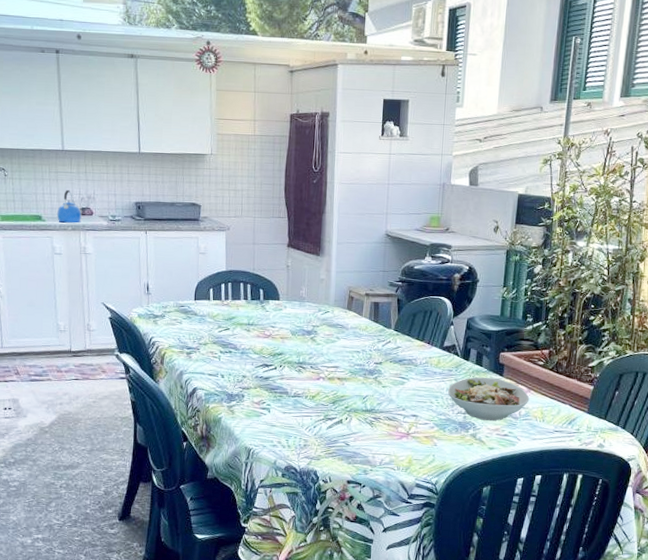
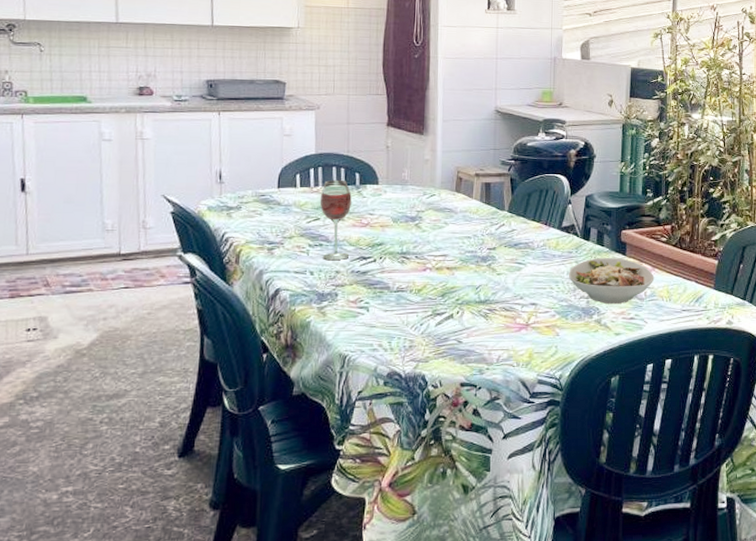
kettle: present [57,189,82,223] -> none [107,66,139,105]
wineglass: none [229,294,256,367] -> present [319,179,352,261]

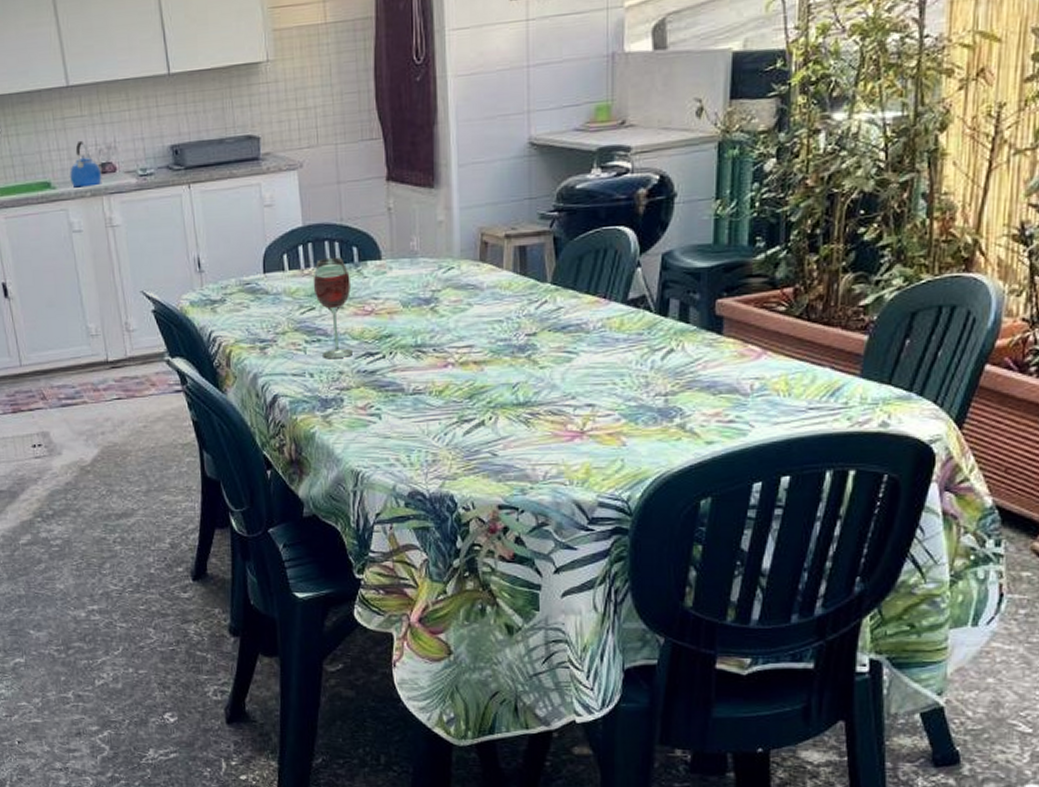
kettle: none [107,66,139,105] -> present [70,140,102,188]
salad: present [568,258,655,304] -> none [637,339,766,402]

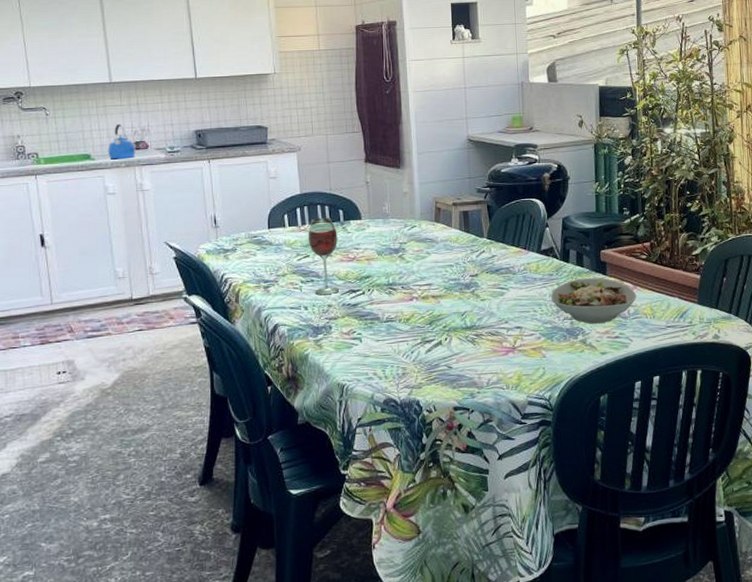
salad: none [637,339,766,402] -> present [550,278,637,324]

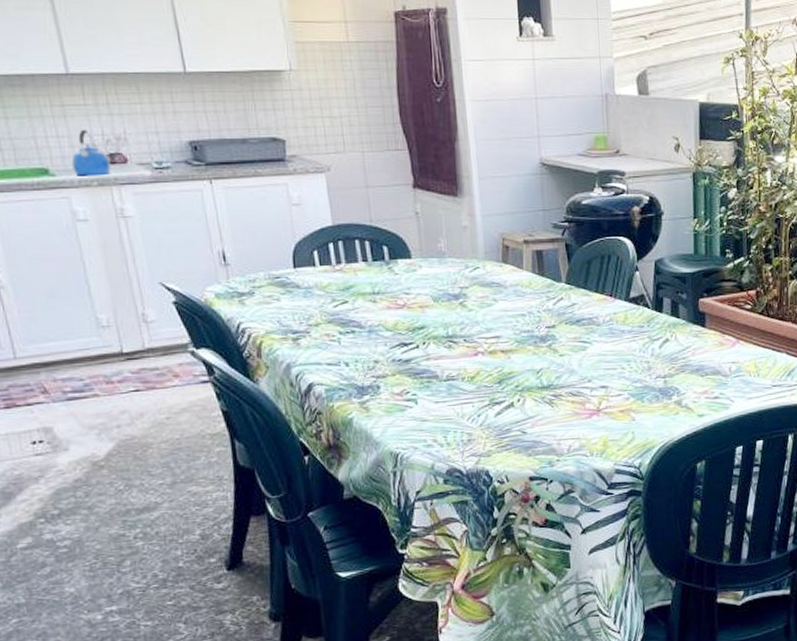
wineglass: present [308,217,339,295] -> none [344,255,387,349]
salad: present [550,278,637,324] -> none [640,330,740,383]

